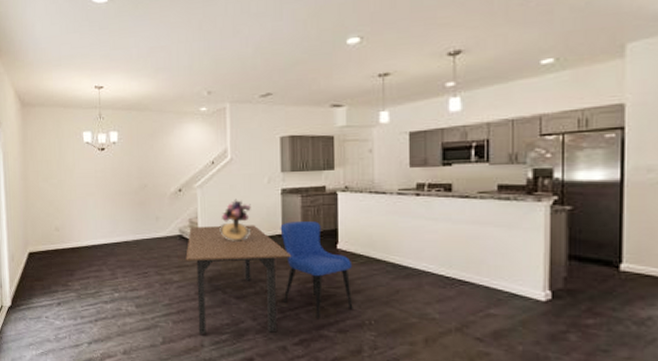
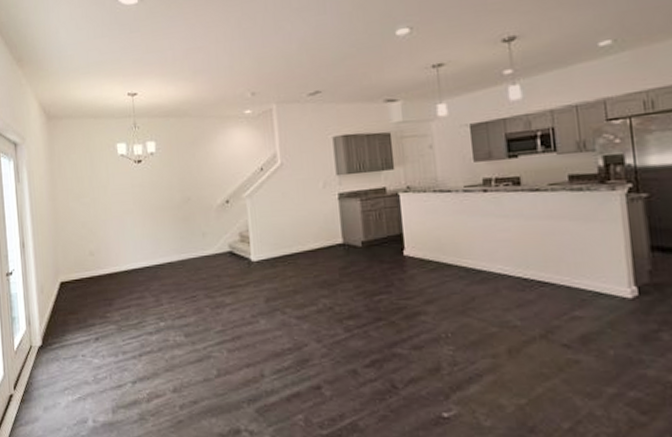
dining table: present [186,225,292,335] -> none [238,234,356,363]
bouquet: present [219,199,252,243] -> none [273,207,309,256]
dining chair: present [280,221,353,319] -> none [340,227,427,336]

